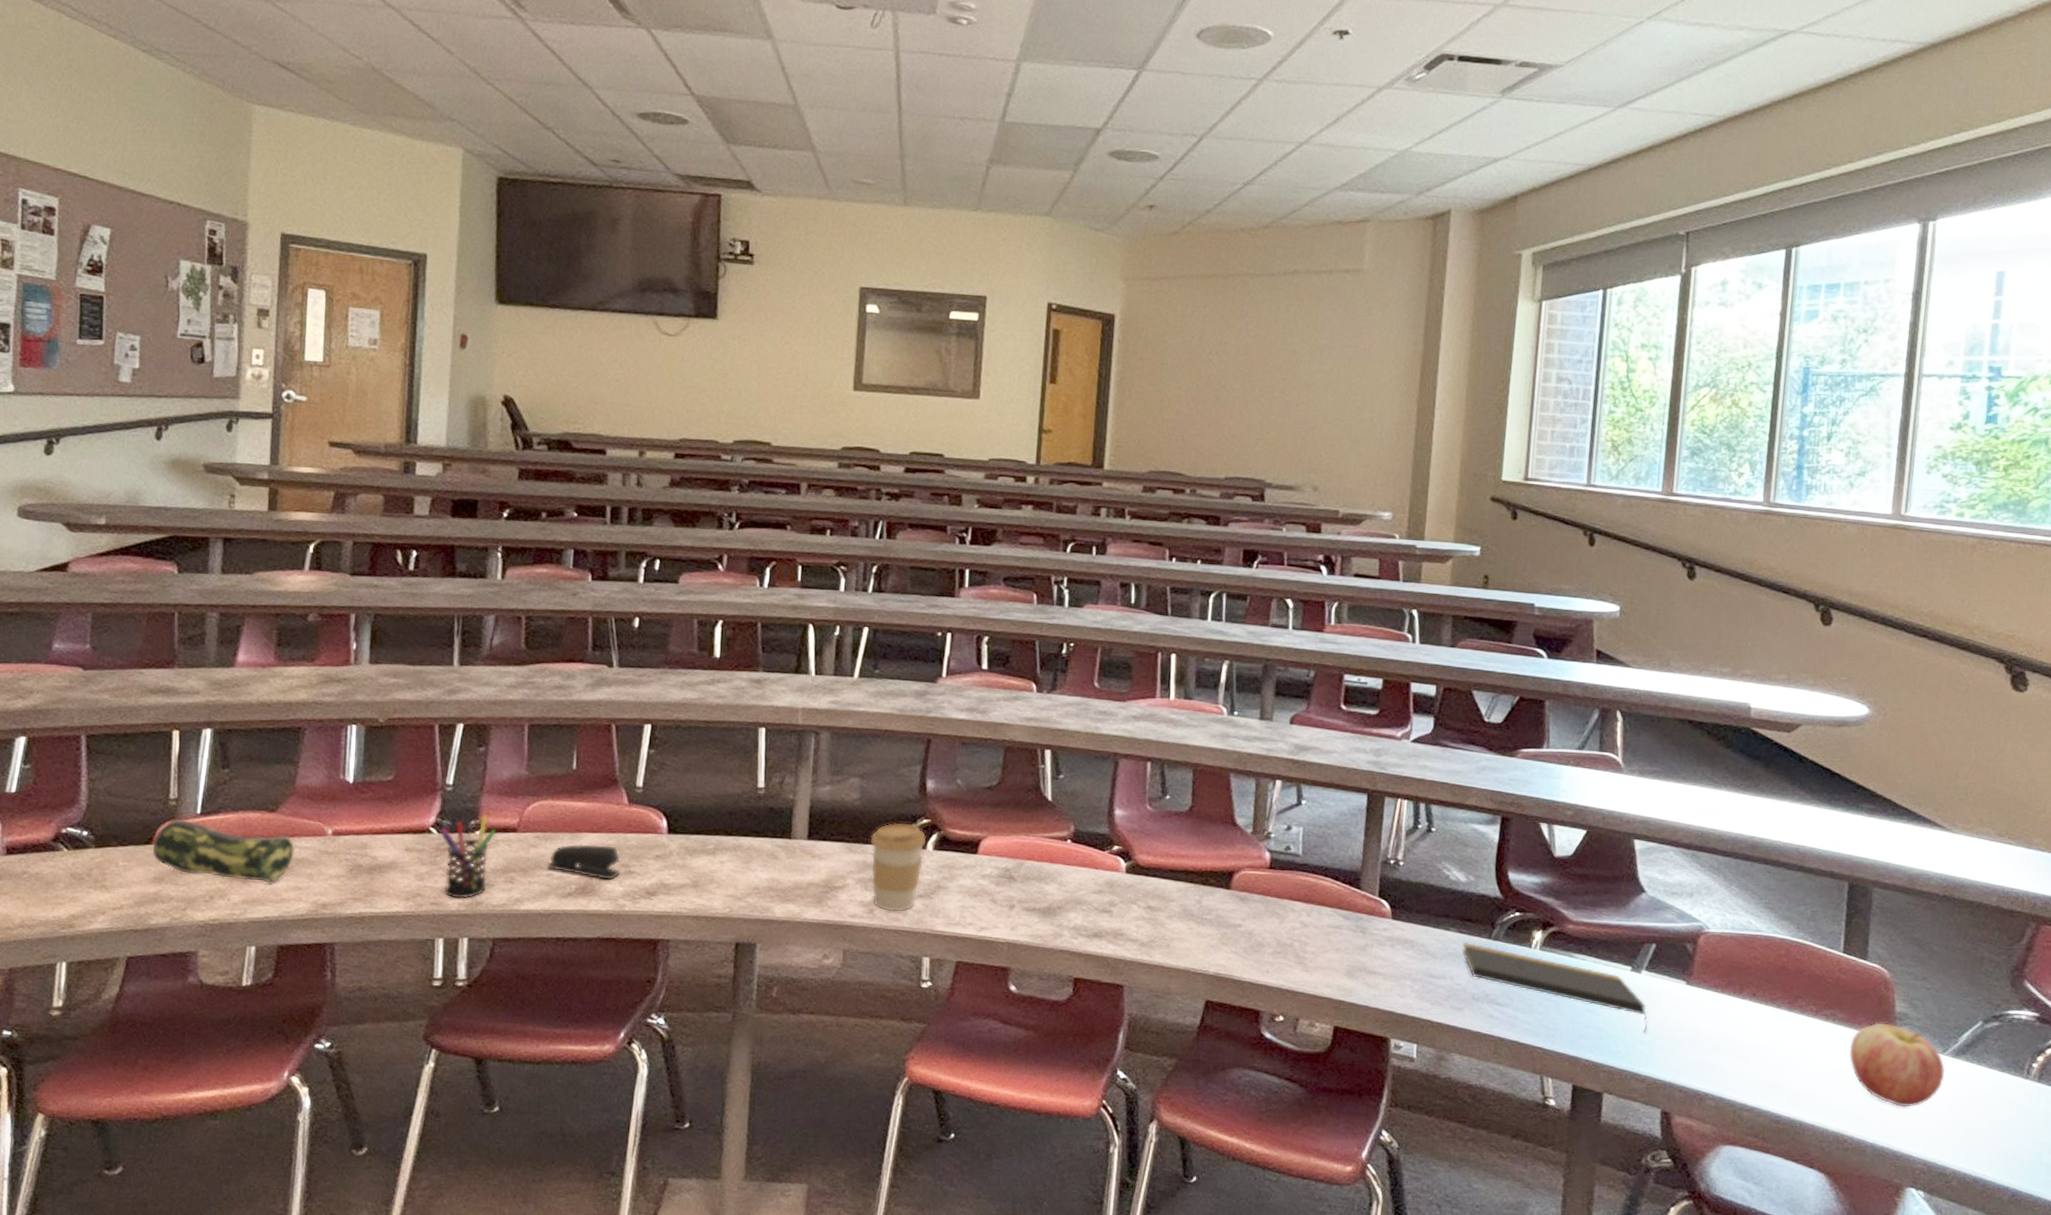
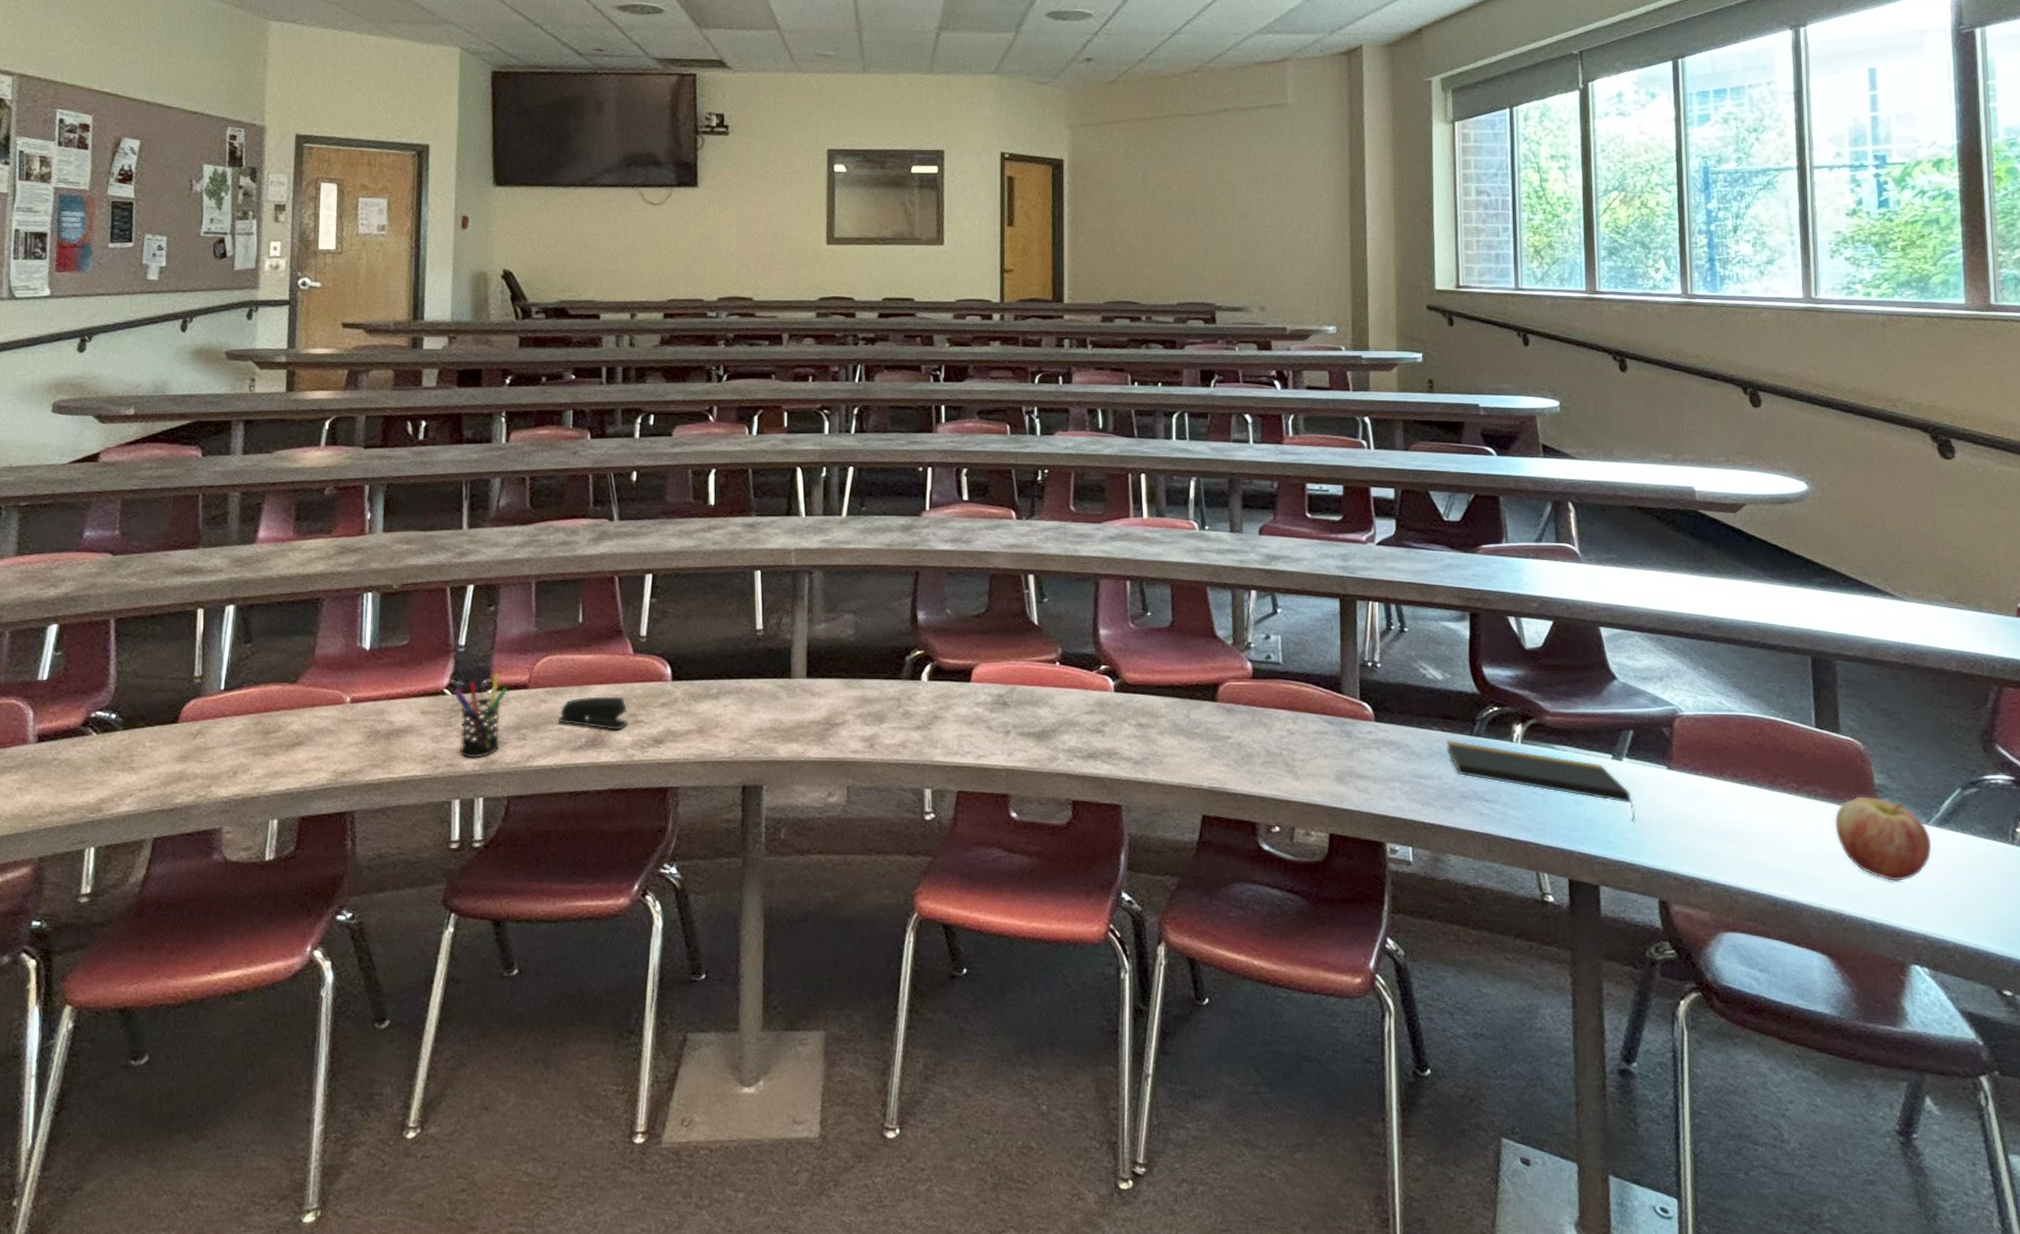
pencil case: present [152,819,294,883] -> none [178,696,314,755]
coffee cup: present [870,822,926,912] -> none [867,655,921,745]

